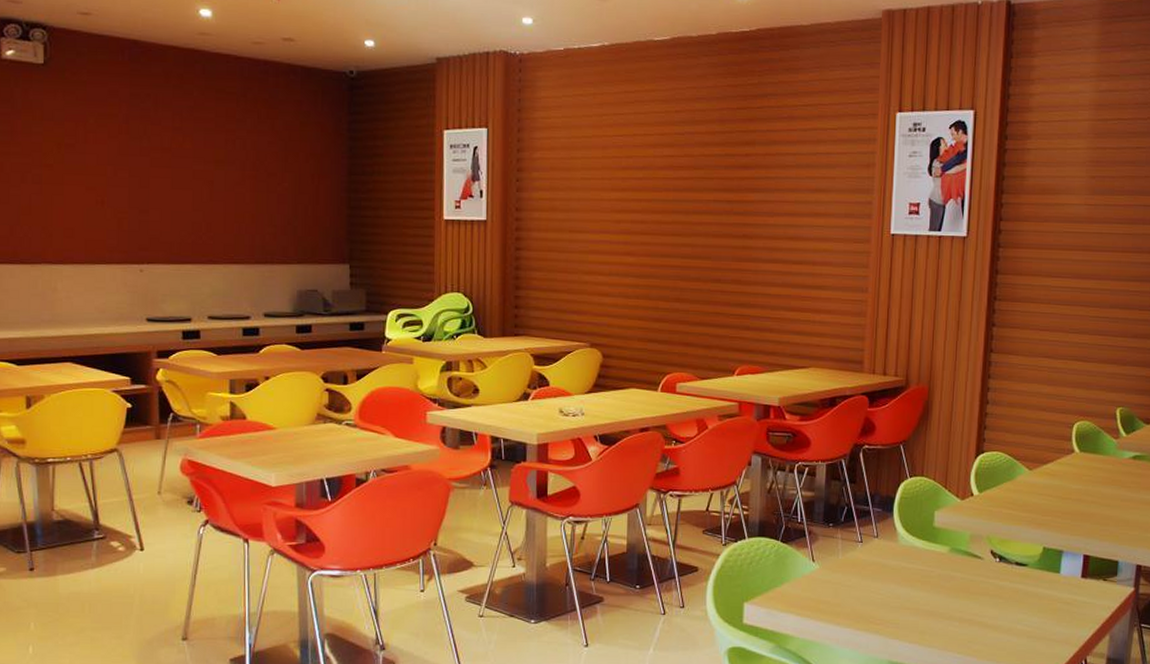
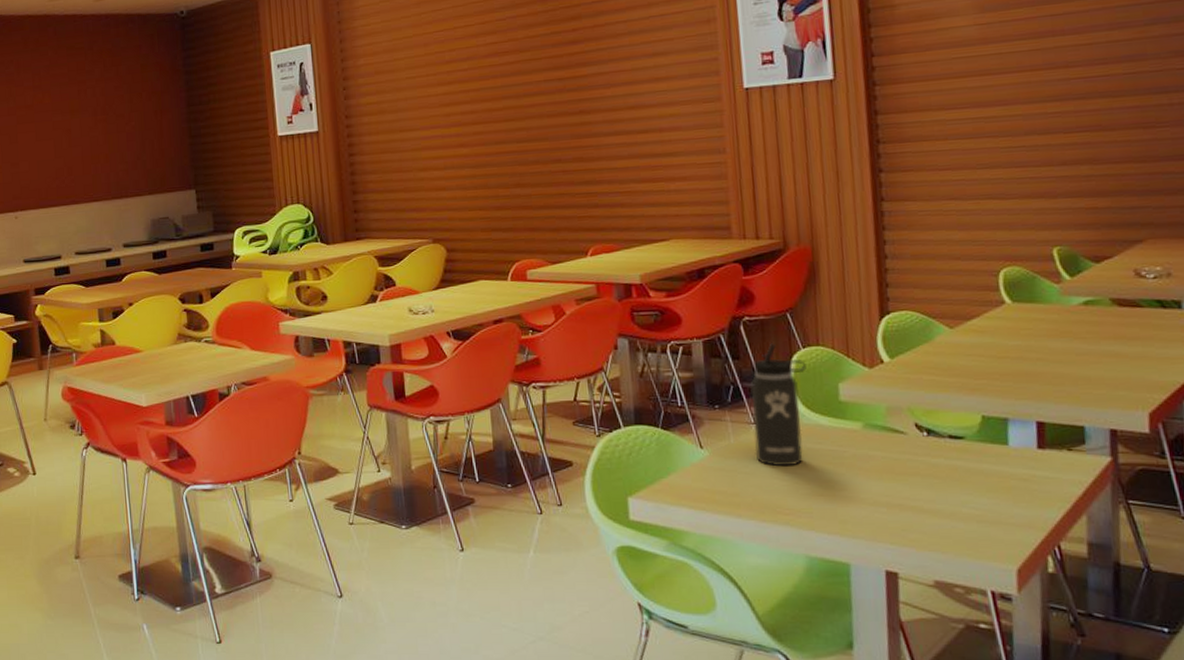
thermos bottle: none [858,471,911,582] -> present [750,343,807,467]

